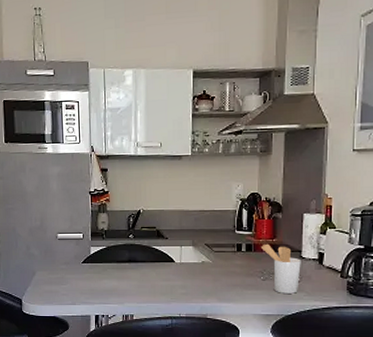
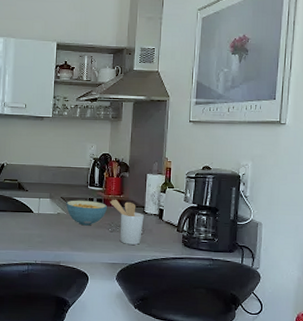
cereal bowl: none [211,246,257,275] -> present [66,200,107,226]

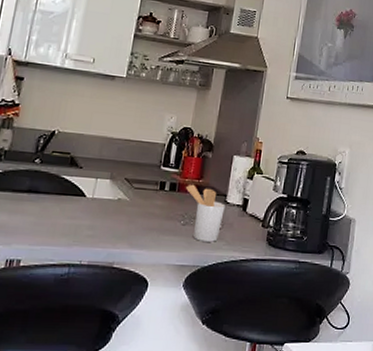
cereal bowl: present [66,200,107,226] -> none [130,182,182,217]

